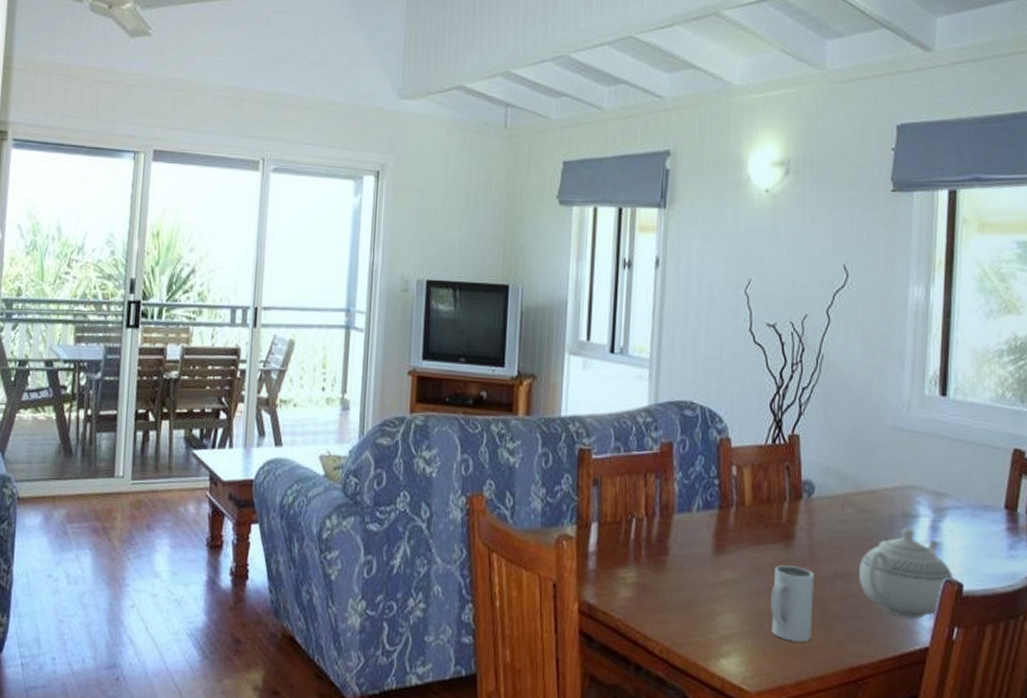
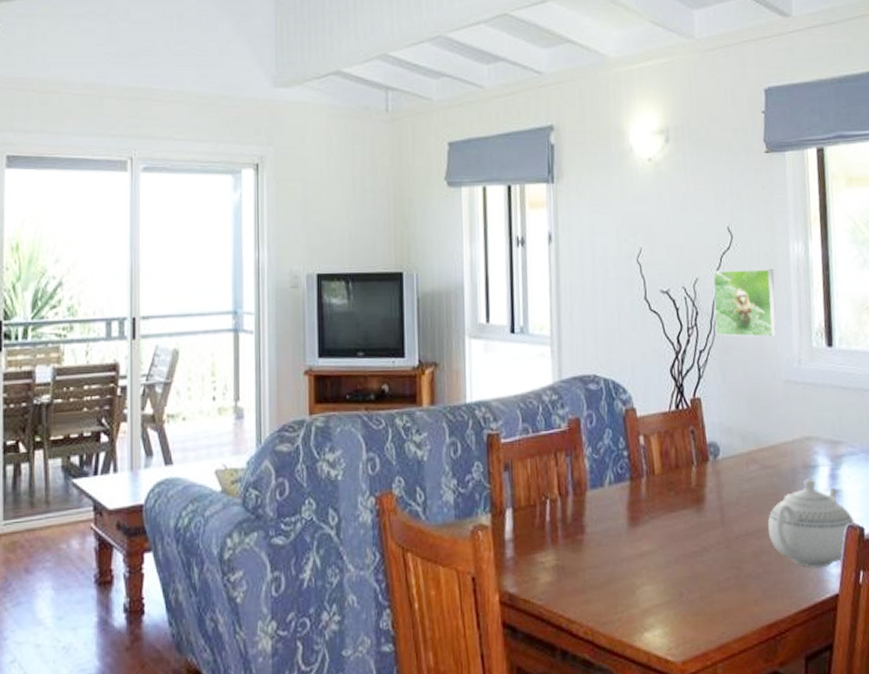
mug: present [771,565,814,642] -> none [687,529,729,606]
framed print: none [820,308,890,381] -> present [712,269,777,338]

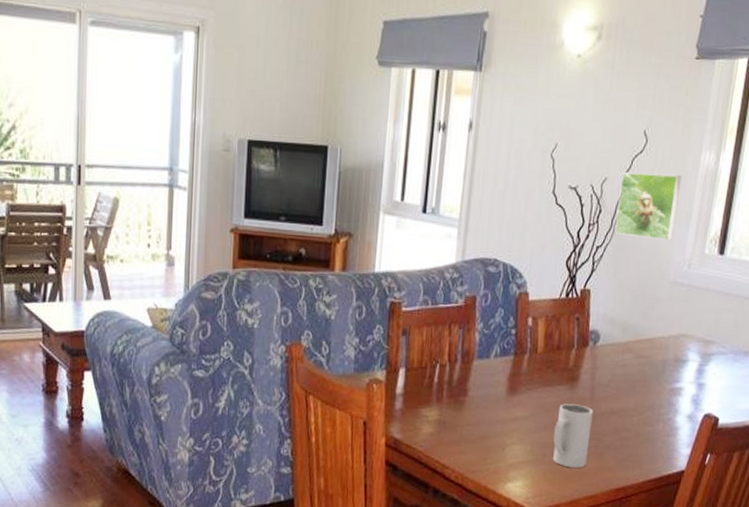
mug: none [687,529,729,606] -> present [553,404,593,468]
teapot: present [767,478,856,568] -> none [631,371,712,447]

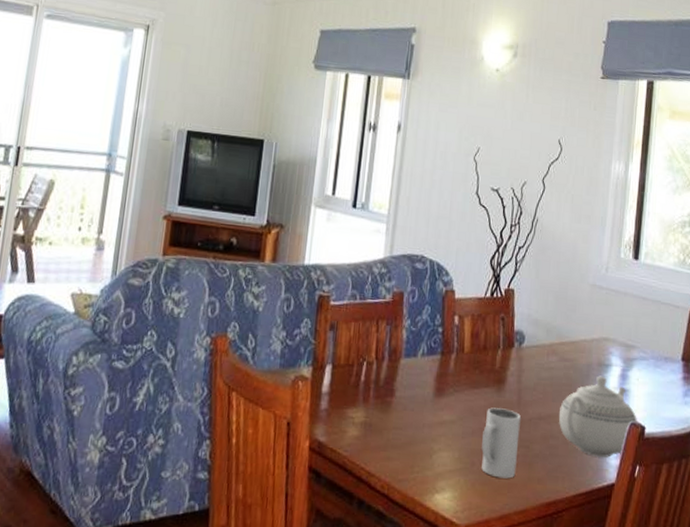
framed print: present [614,172,682,241] -> none [535,177,595,244]
teapot: none [631,371,712,447] -> present [558,375,638,457]

